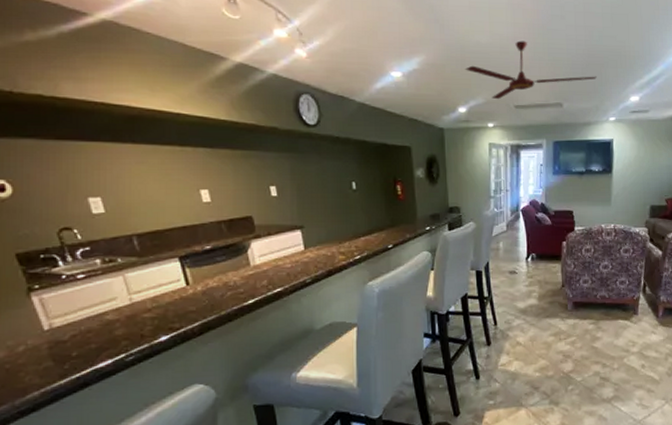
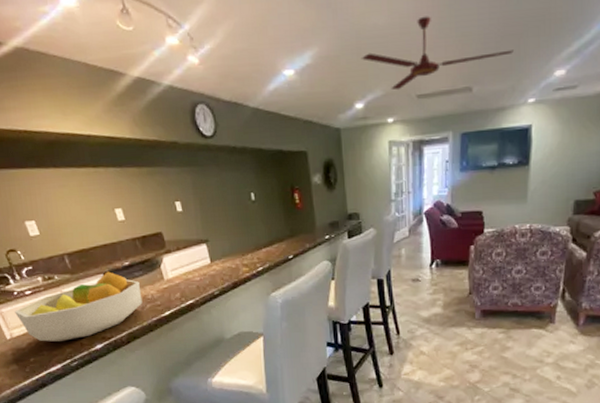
fruit bowl: none [58,255,223,333] -> present [13,271,143,342]

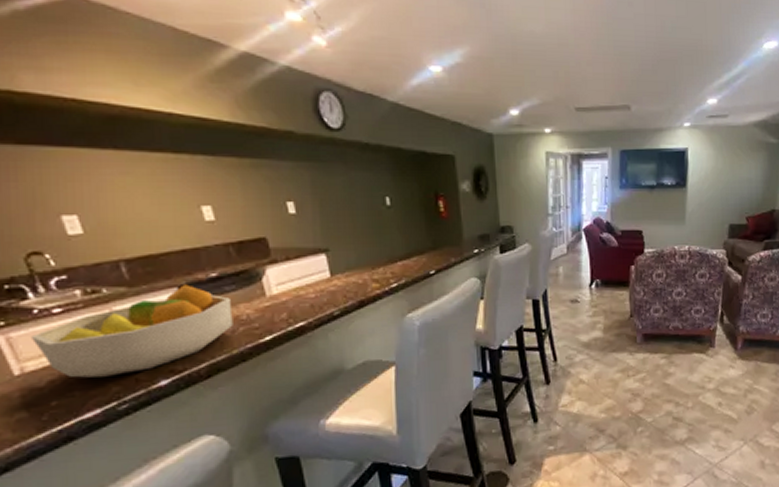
ceiling fan: present [361,16,513,90] -> none [516,30,669,101]

